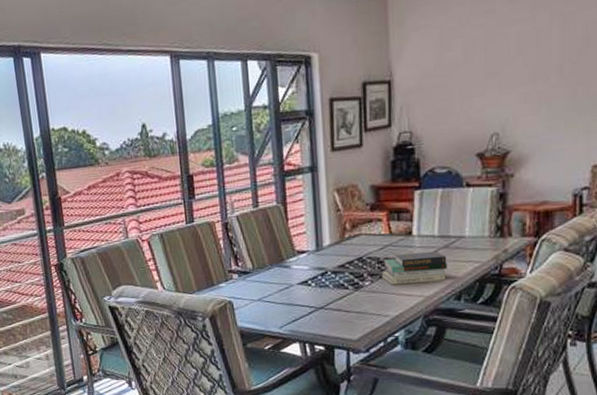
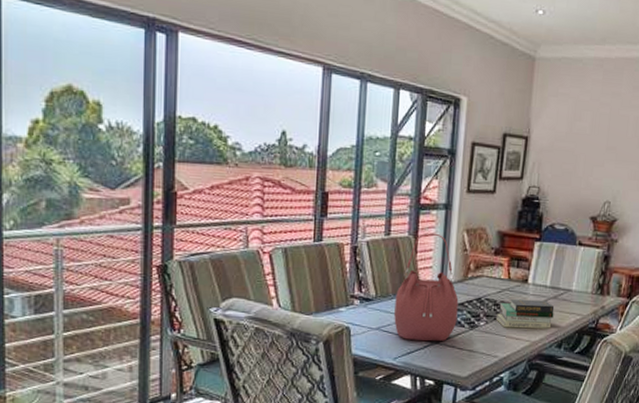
handbag: none [272,198,340,308] -> present [394,232,459,342]

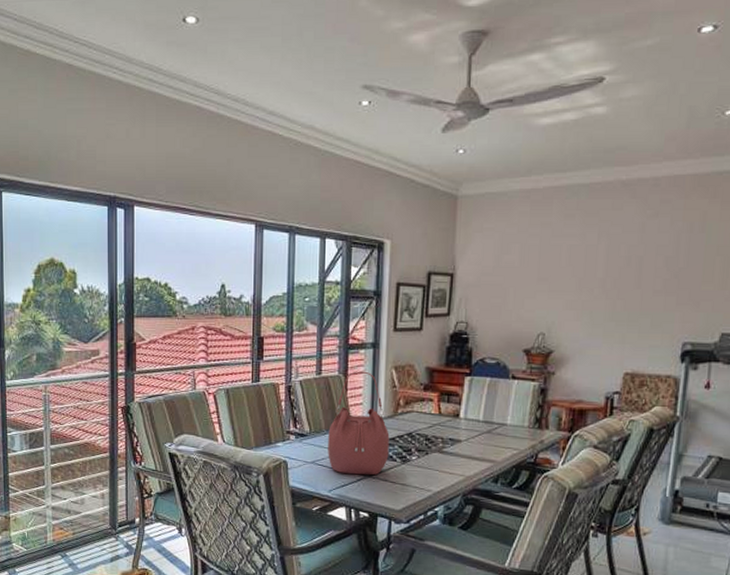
books: present [495,299,555,329] -> none [427,434,489,463]

